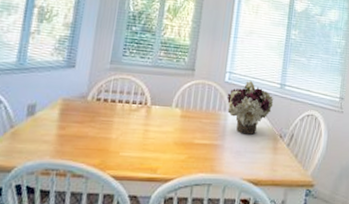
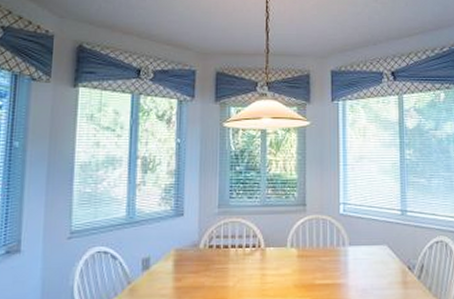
flower arrangement: present [226,80,274,135] -> none [344,209,396,270]

